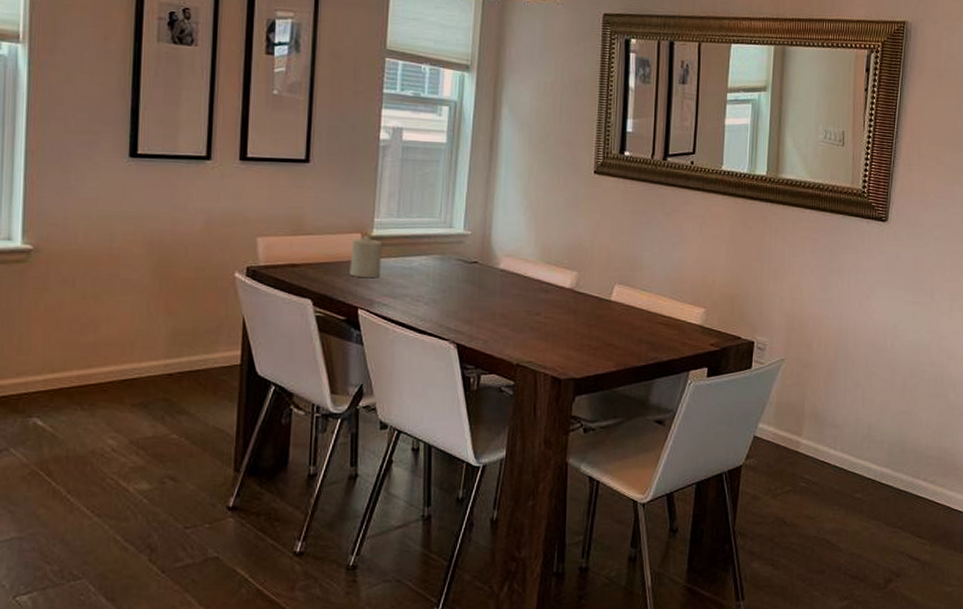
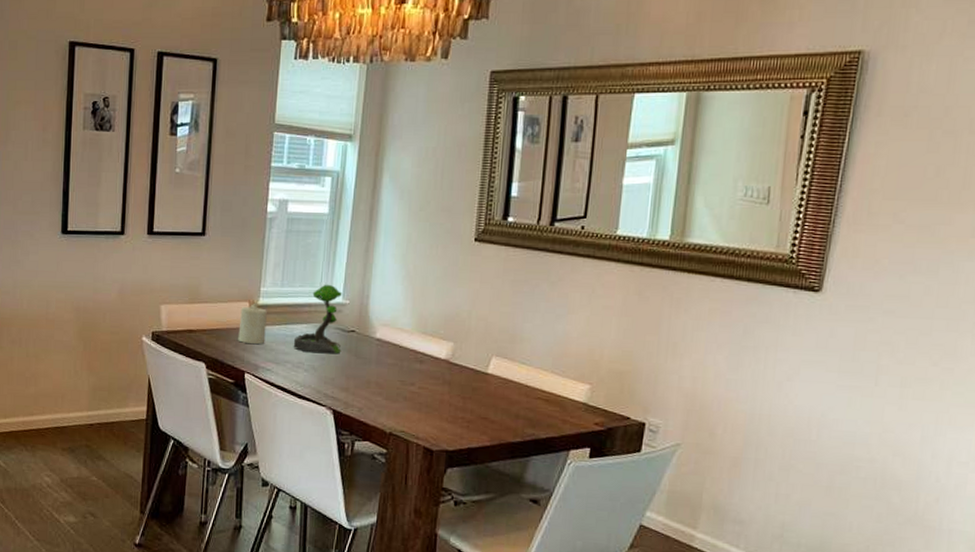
plant: none [411,214,464,286] -> present [293,284,342,354]

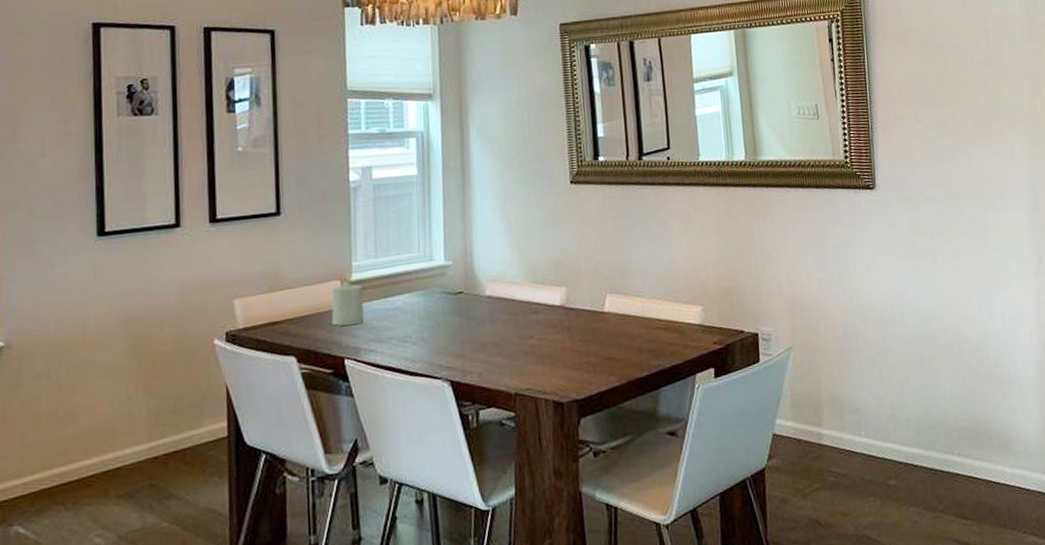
plant: present [293,284,342,354] -> none [396,247,451,324]

